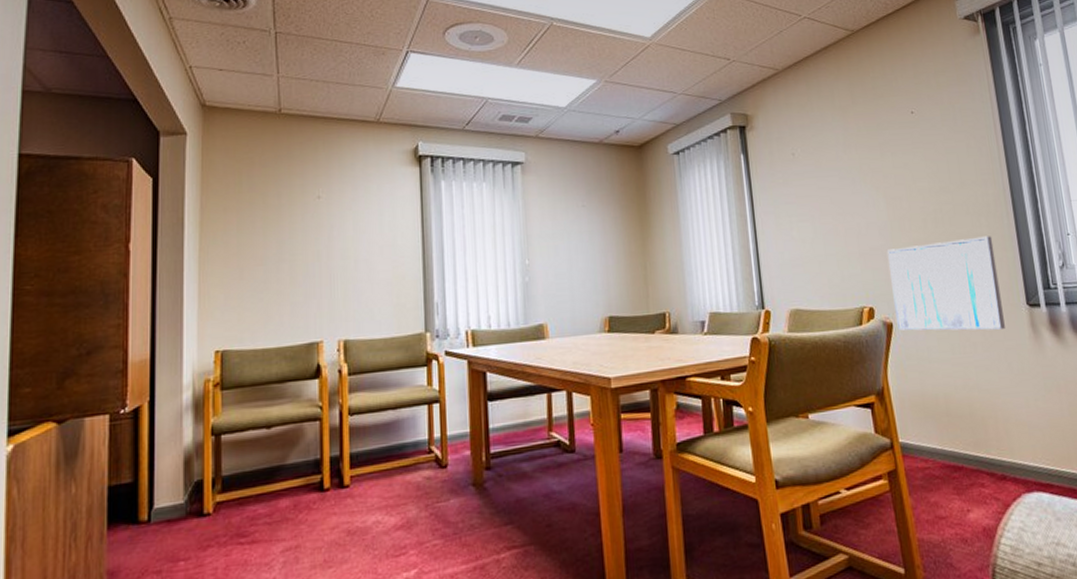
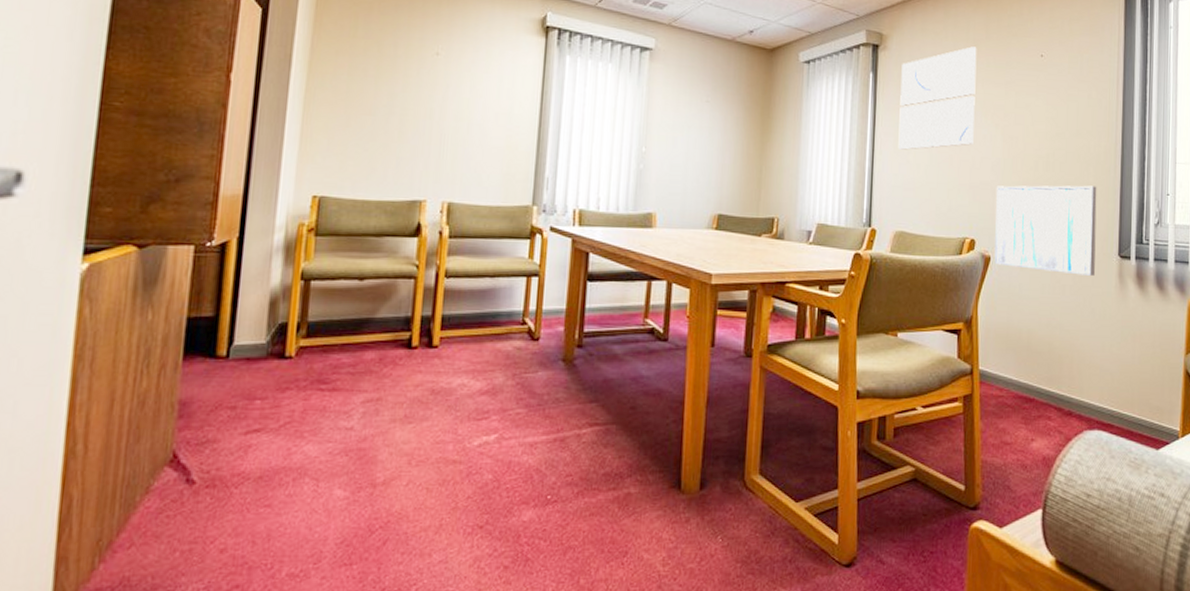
wall art: none [771,114,856,227] -> present [898,46,977,150]

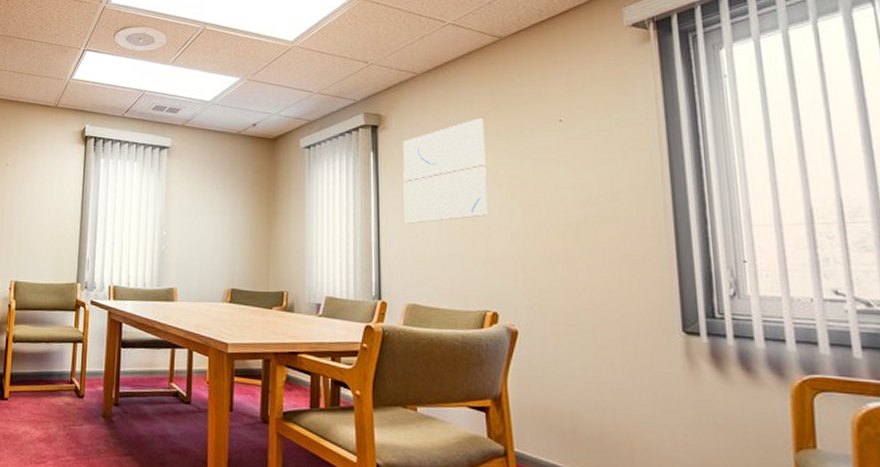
wall art: present [994,185,1097,276] -> none [518,253,653,354]

